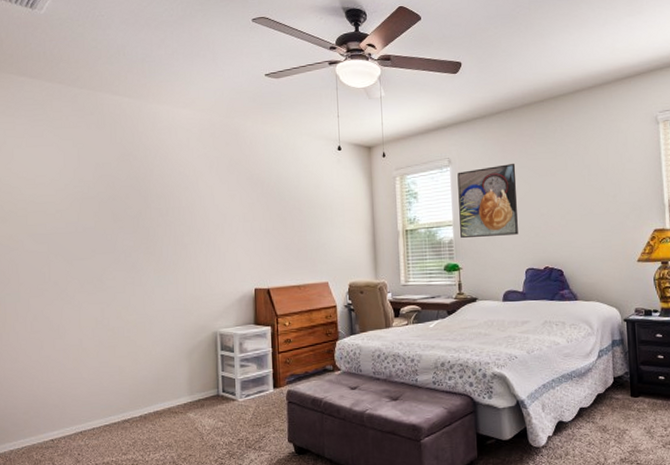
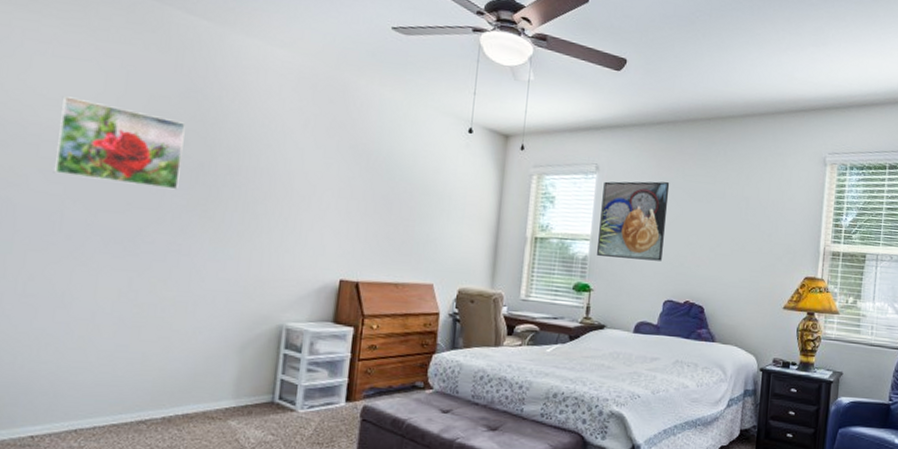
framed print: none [37,175,126,236] -> present [53,96,186,190]

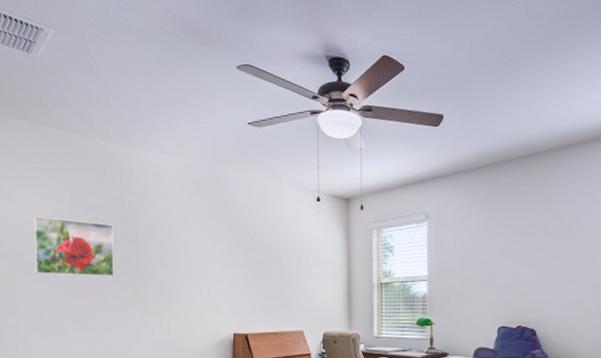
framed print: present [597,181,670,261] -> none [434,221,494,293]

